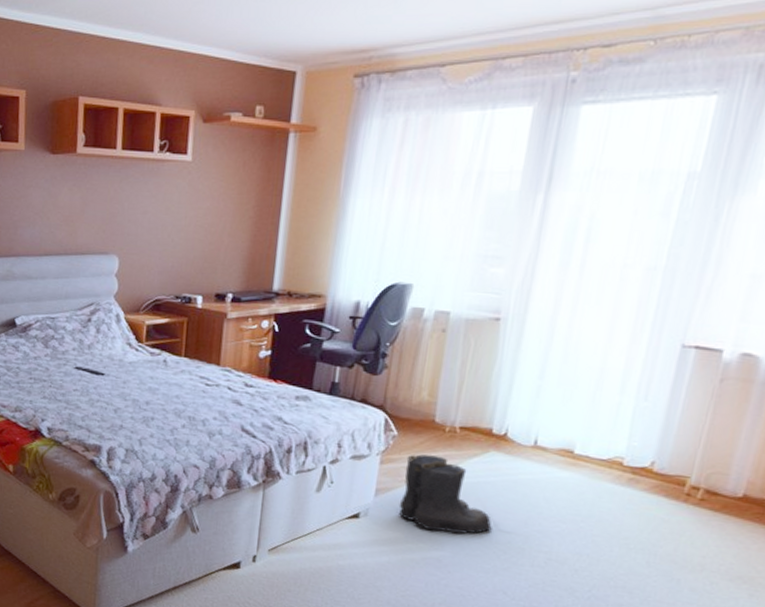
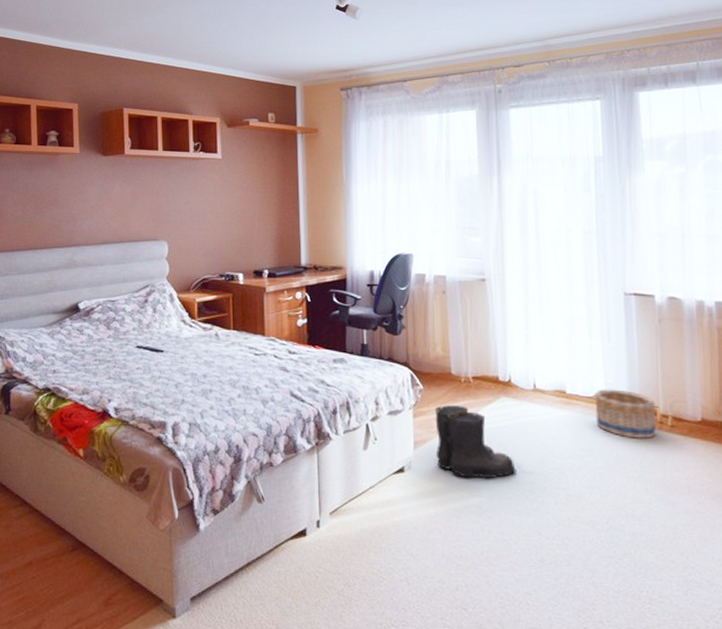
basket: none [604,452,688,510] -> present [594,389,656,439]

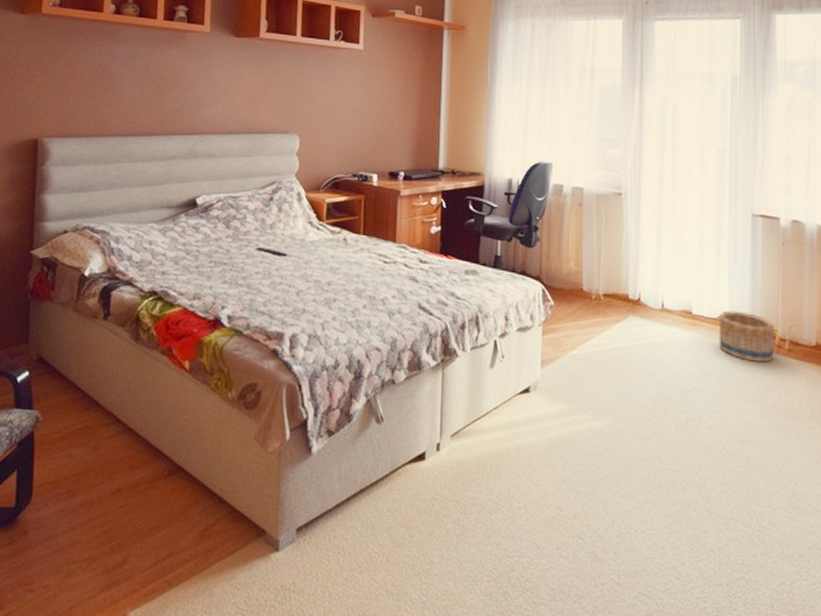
boots: present [434,405,518,479] -> none [562,322,641,401]

